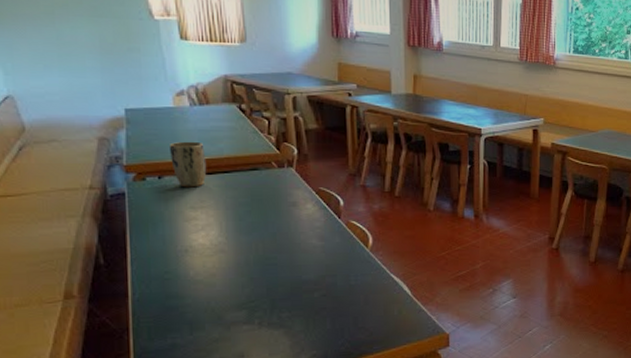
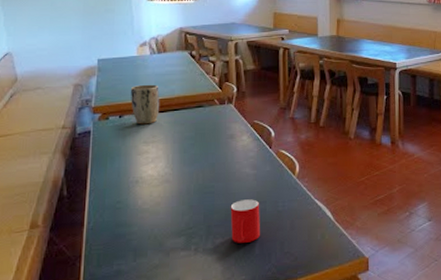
cup: none [296,272,331,318] -> present [230,199,260,243]

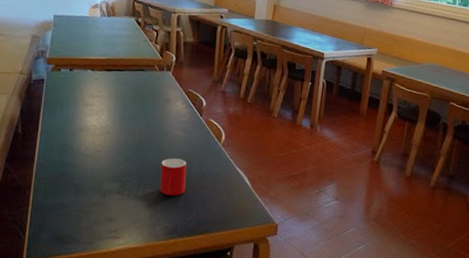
plant pot: present [131,84,160,125] -> none [81,43,107,80]

